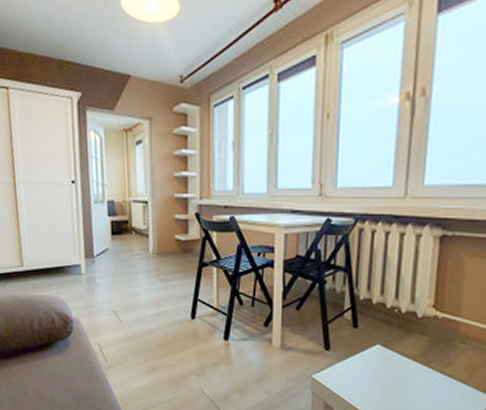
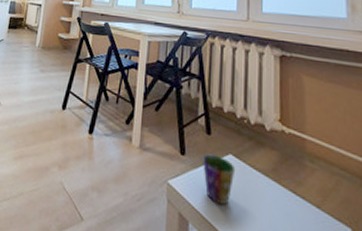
cup: none [349,346,383,392] -> present [203,153,236,206]

